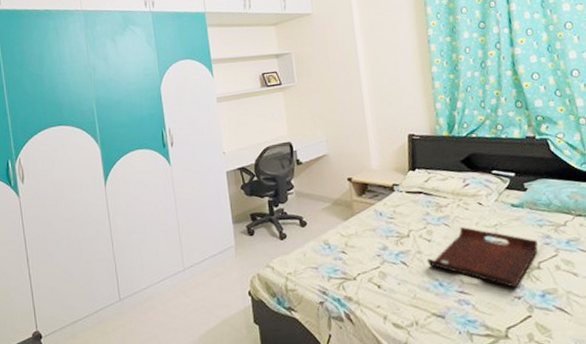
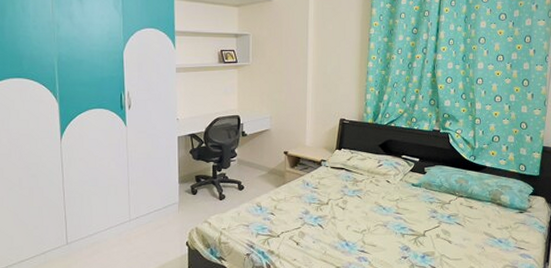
serving tray: present [427,227,538,288] -> none [339,200,426,250]

